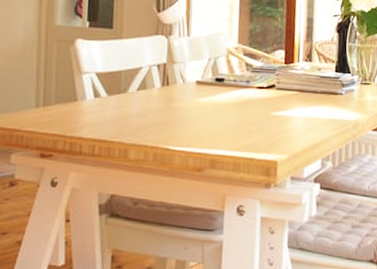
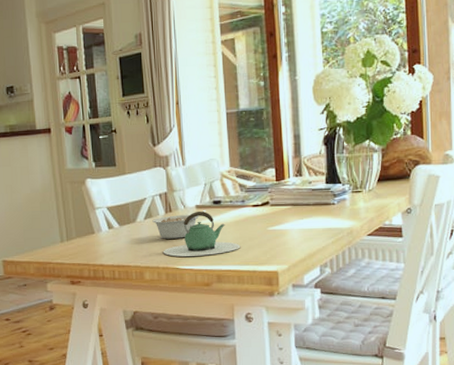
legume: none [146,87,207,116] -> present [152,210,206,239]
teapot: none [153,87,240,137] -> present [162,211,241,257]

